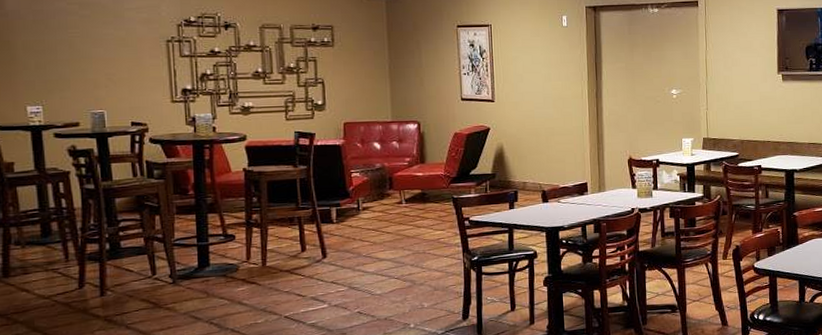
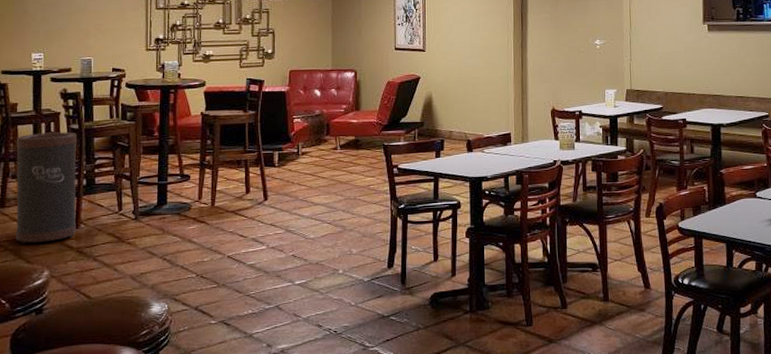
trash can: none [17,192,102,316] -> present [15,132,77,244]

